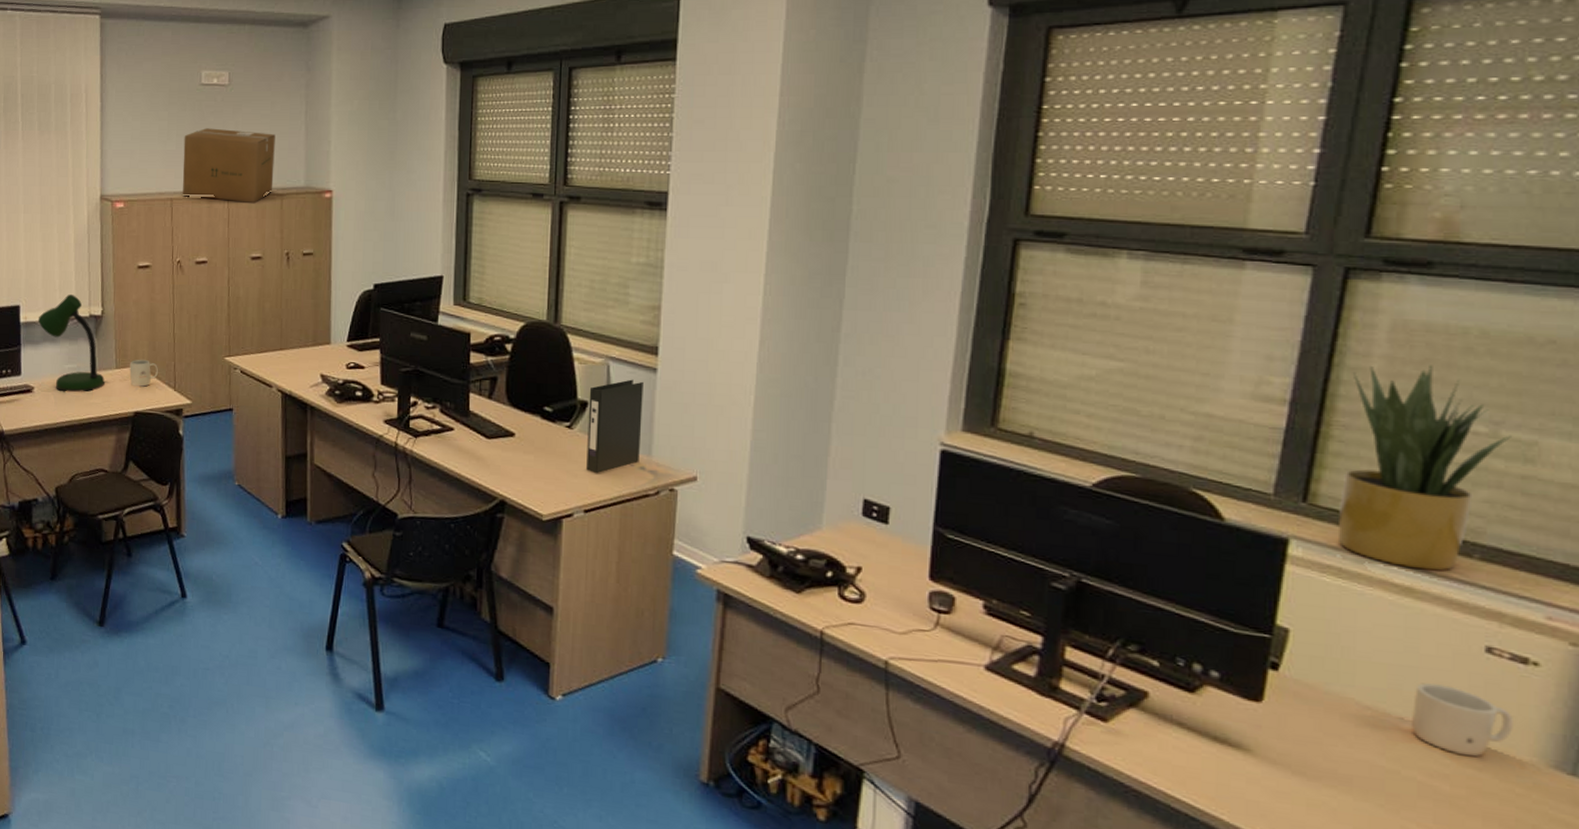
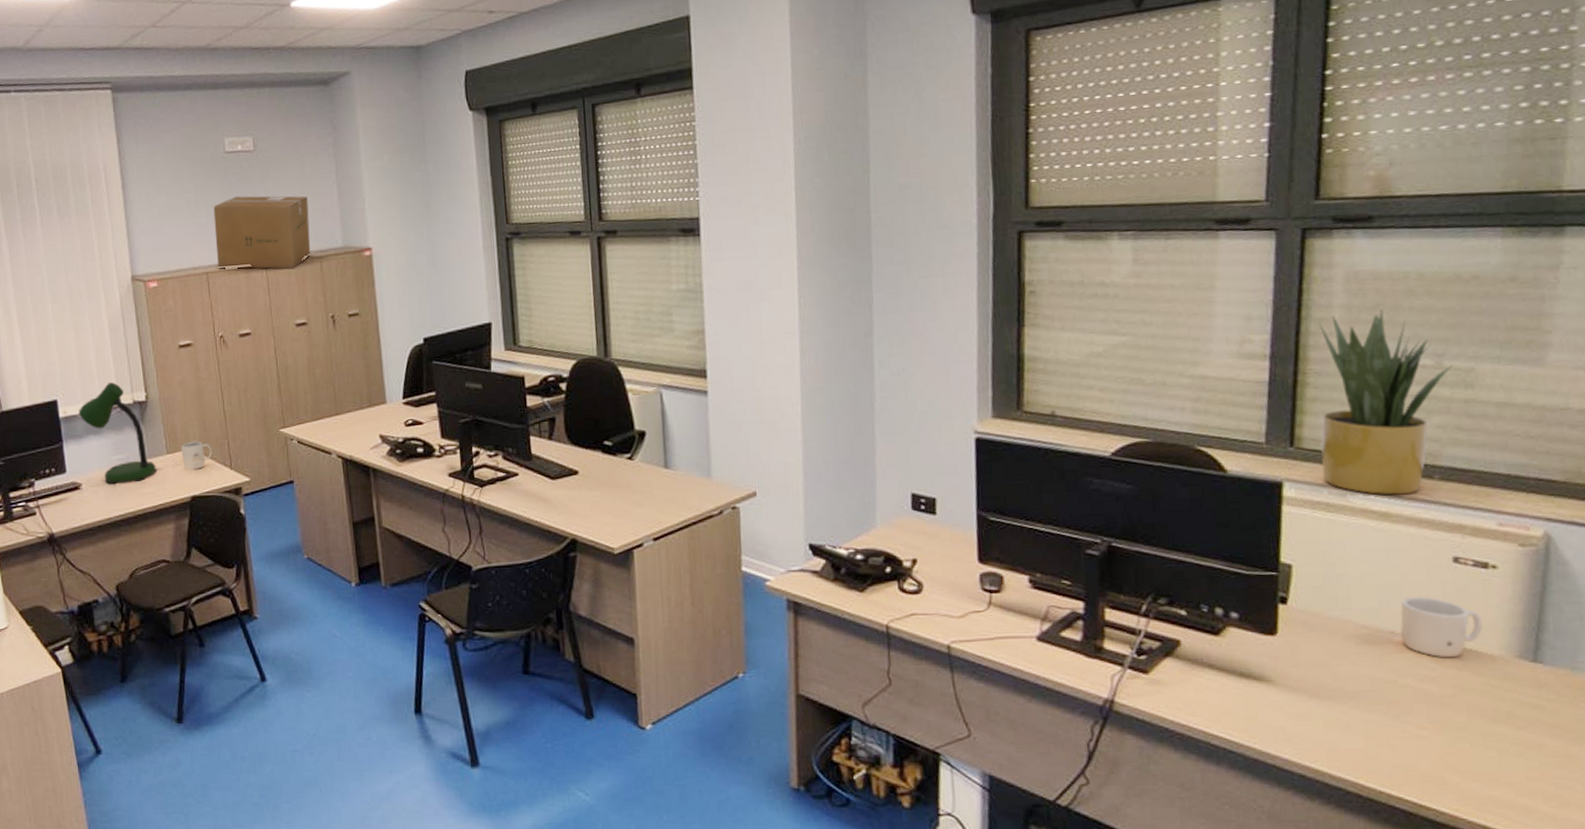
binder: present [586,379,643,474] -> none [645,404,701,502]

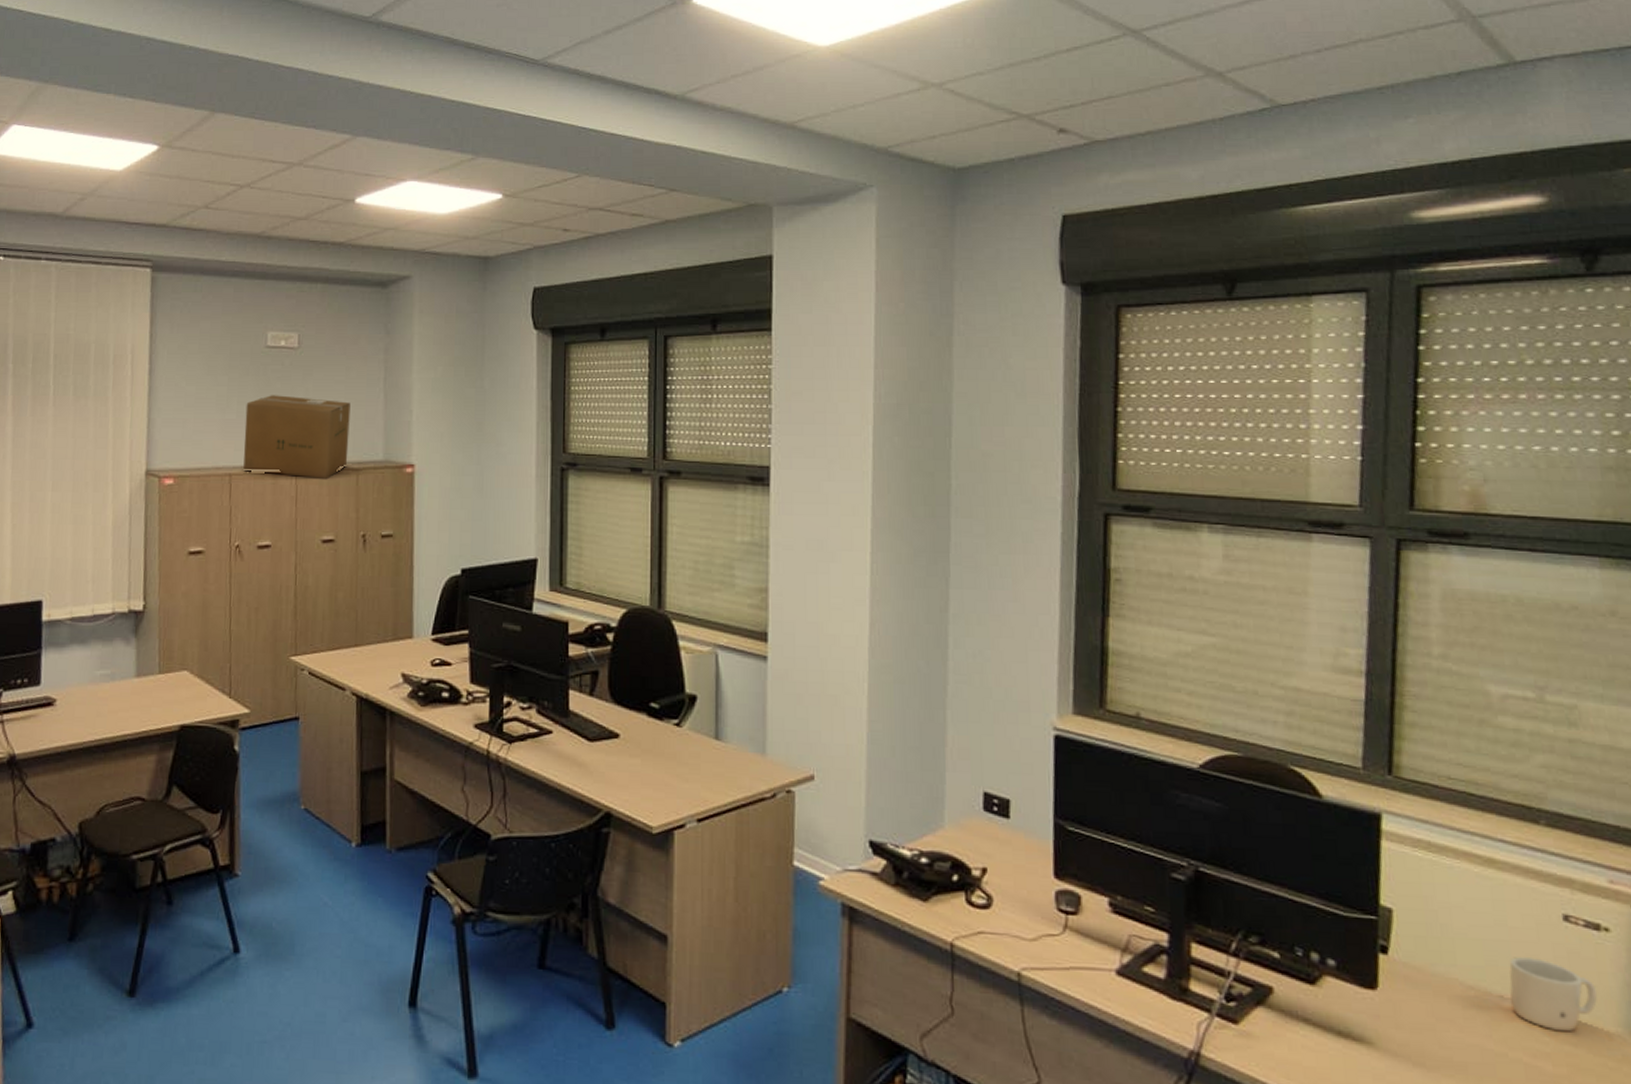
desk lamp: present [78,382,157,485] -> none [64,586,145,705]
mug: present [181,440,213,470] -> none [175,661,211,695]
planter: present [1319,309,1453,495] -> none [1417,632,1555,839]

